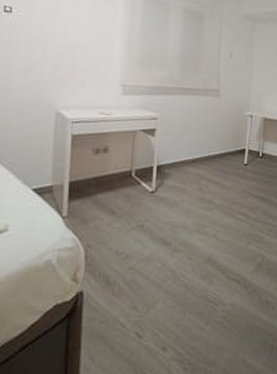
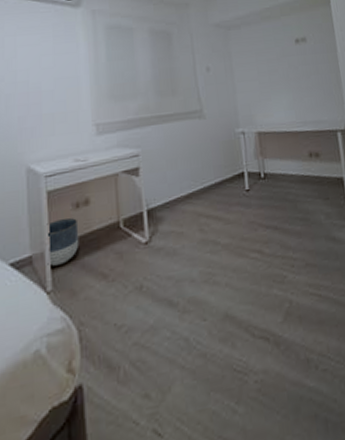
planter: none [65,159,97,197] -> present [46,217,79,266]

